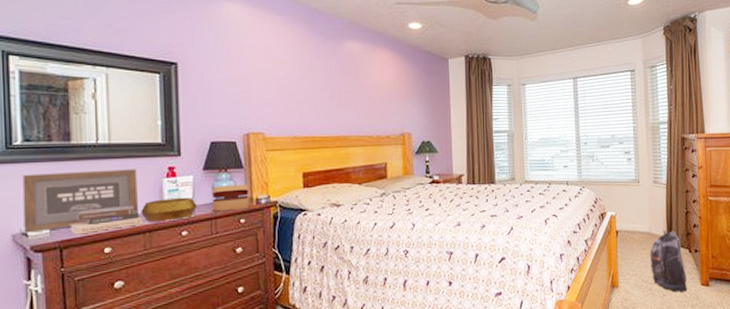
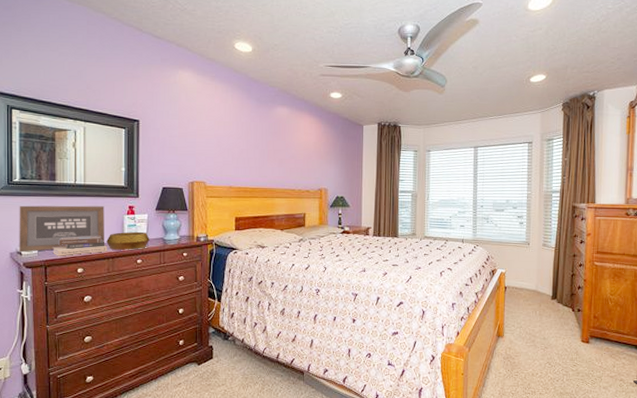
jewelry box: present [212,184,250,213] -> none [162,224,192,246]
backpack: present [649,230,688,293] -> none [534,289,569,347]

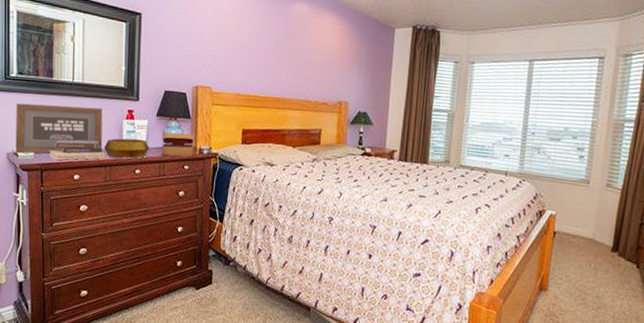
jewelry box: none [162,224,192,246] -> present [162,132,194,157]

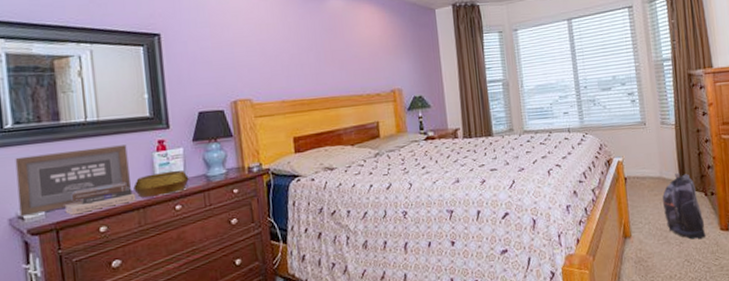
jewelry box: present [162,132,194,157] -> none [203,153,242,184]
backpack: none [587,239,629,310] -> present [662,173,706,240]

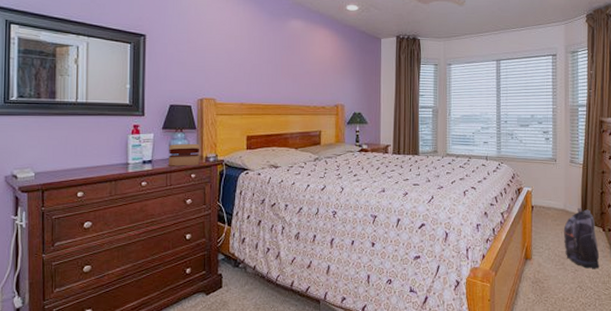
picture frame: present [15,145,132,217] -> none [14,125,108,176]
books: present [64,182,136,216] -> none [51,157,110,180]
decorative bowl: present [133,170,189,199] -> none [109,152,155,173]
jewelry box: none [203,153,242,184] -> present [169,143,200,167]

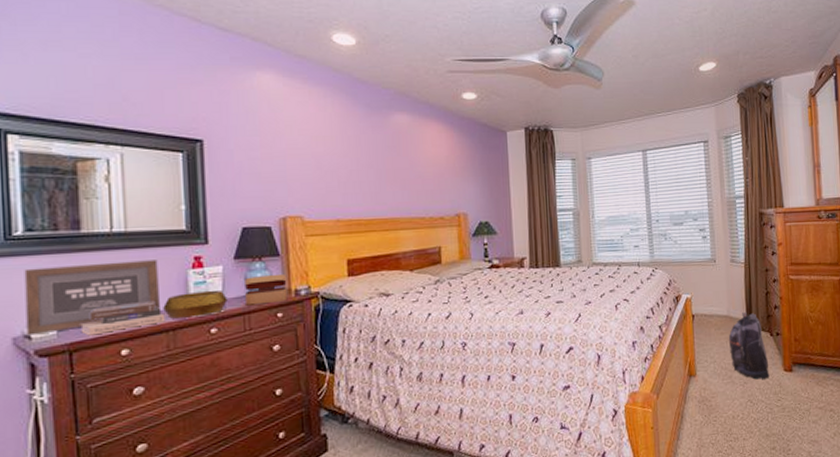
picture frame: none [14,125,108,176] -> present [24,260,161,336]
books: none [51,157,110,180] -> present [80,301,166,336]
decorative bowl: none [109,152,155,173] -> present [163,289,228,320]

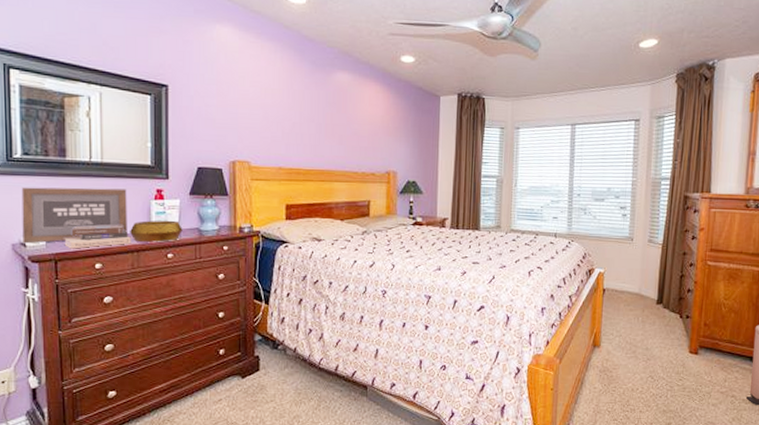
jewelry box: present [245,273,288,307] -> none [198,211,233,238]
backpack: present [728,312,770,380] -> none [636,292,675,359]

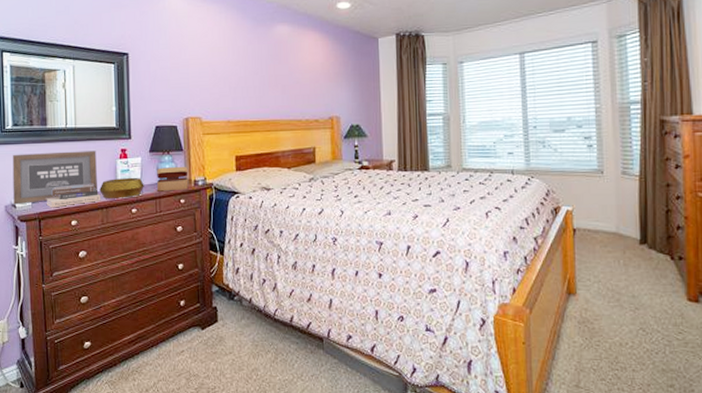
jewelry box: none [198,211,233,238] -> present [157,166,189,193]

